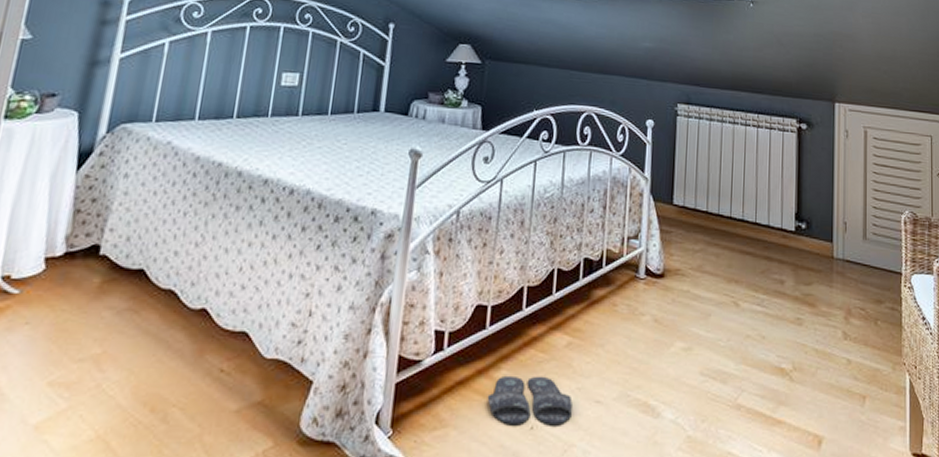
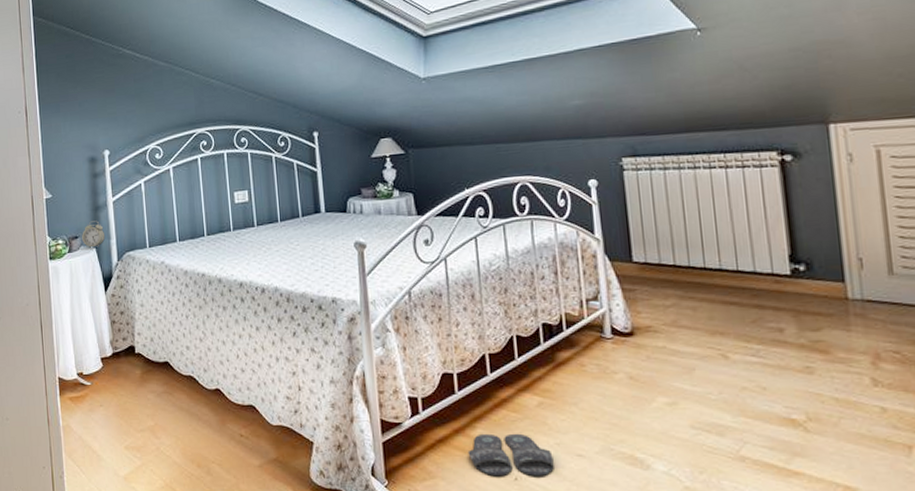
alarm clock: none [61,77,98,112] -> present [82,221,106,248]

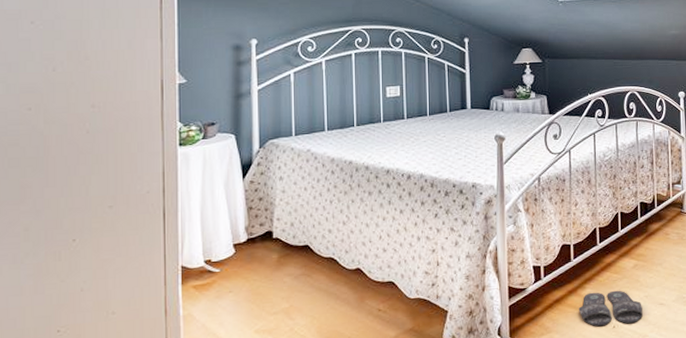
alarm clock: present [82,221,106,248] -> none [220,108,247,135]

